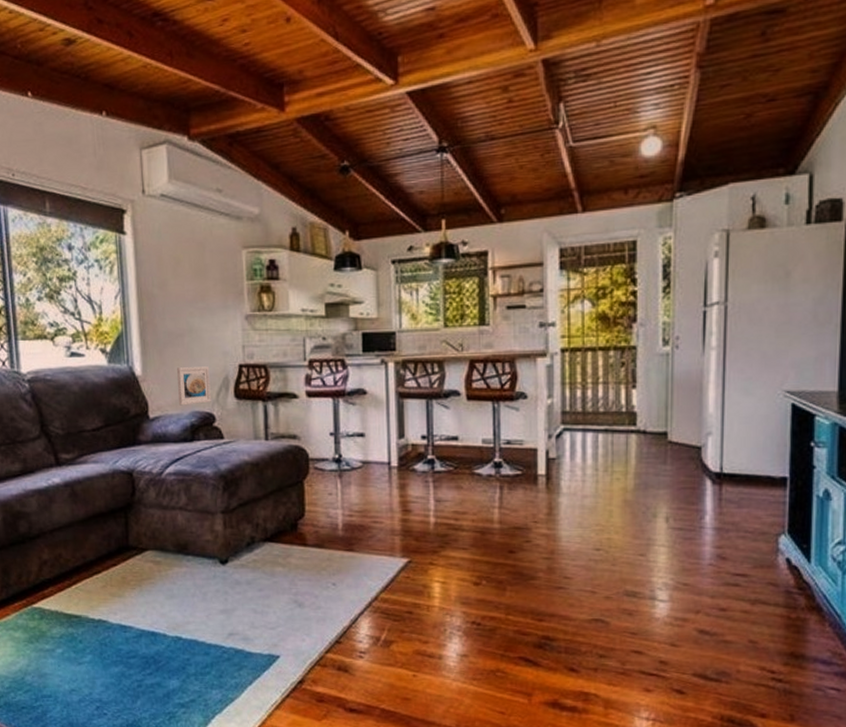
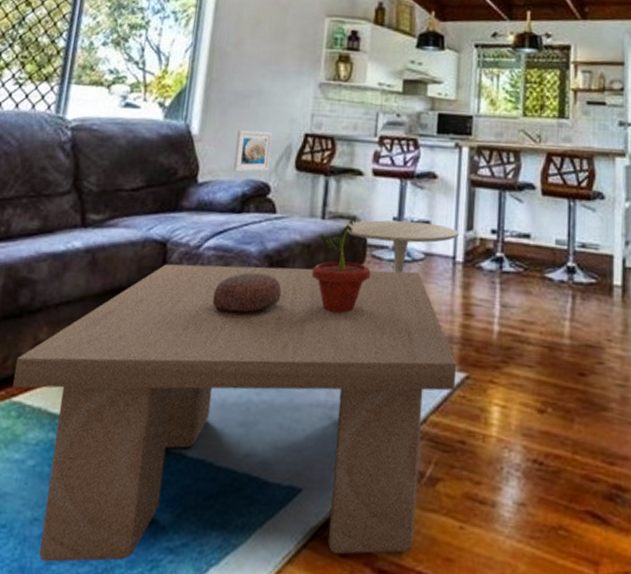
coffee table: none [29,479,400,718] -> present [13,264,457,563]
decorative bowl: none [180,491,239,526] -> present [212,272,282,314]
potted plant: none [263,434,316,518] -> present [311,215,371,313]
side table: none [286,435,392,481] -> present [344,220,459,273]

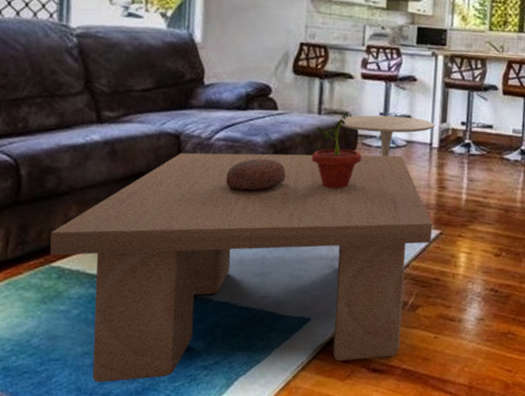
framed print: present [233,130,273,173] -> none [237,39,271,76]

